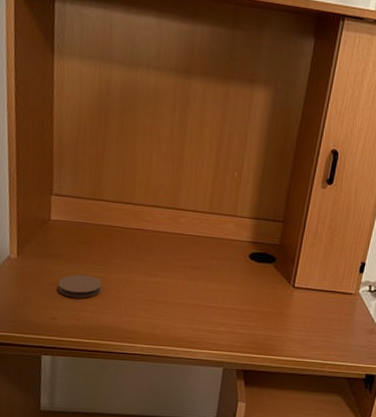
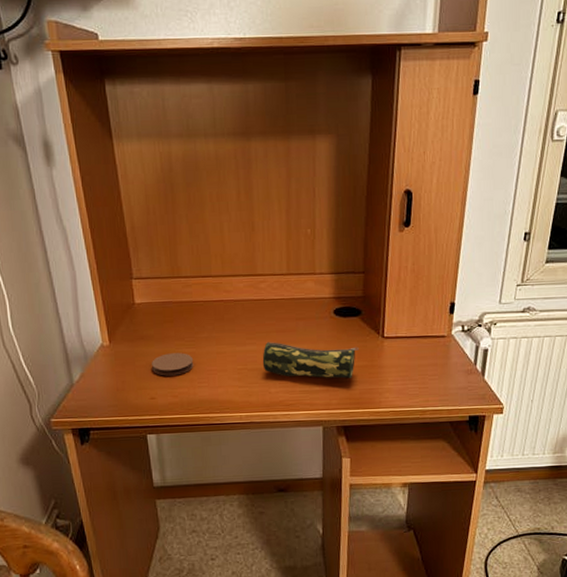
pencil case: none [171,277,269,323] -> present [262,342,359,379]

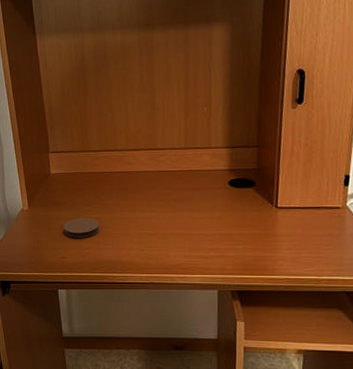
pencil case: present [262,342,359,379] -> none [161,210,253,246]

